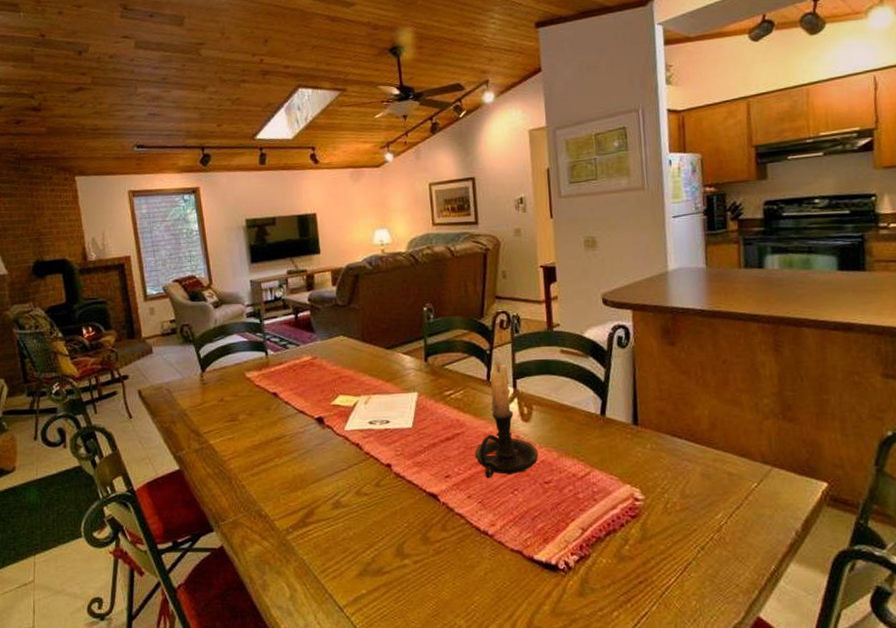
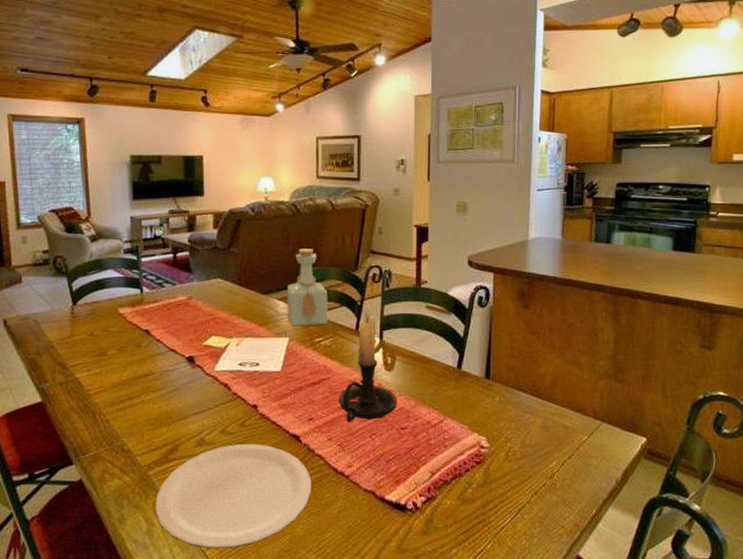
plate: none [296,504,454,615] -> present [155,443,311,549]
bottle: none [411,299,458,380] -> present [286,249,329,326]

